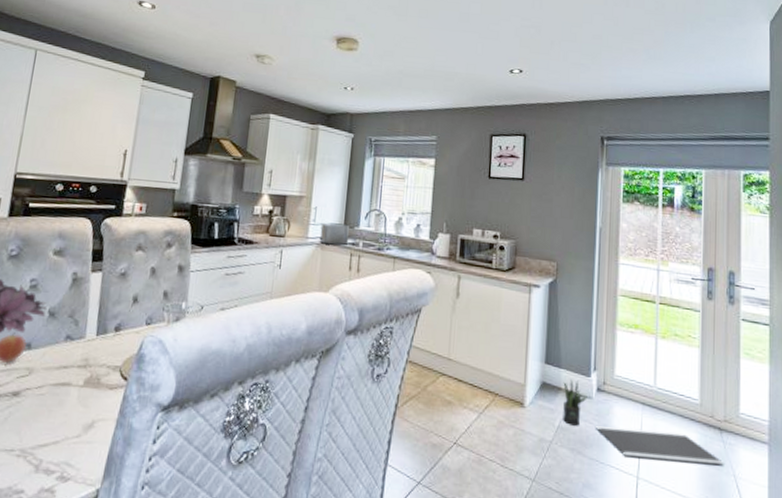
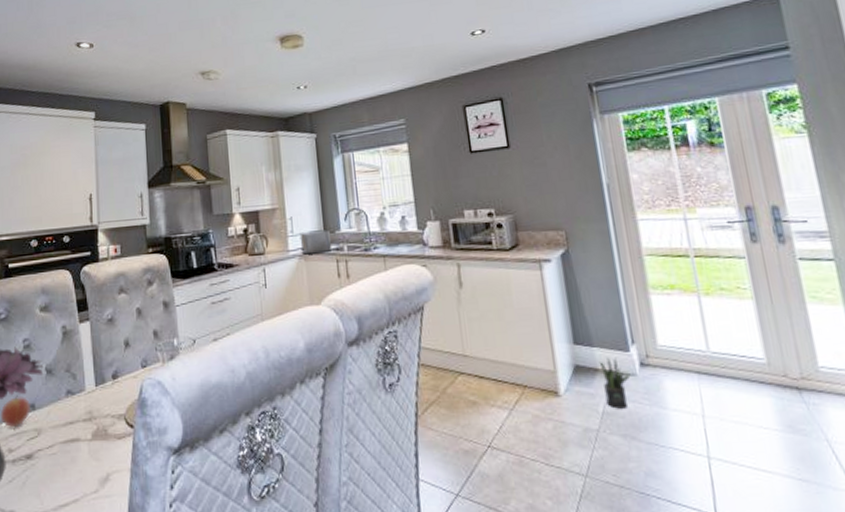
door mat: present [595,426,724,466] -> none [646,400,812,436]

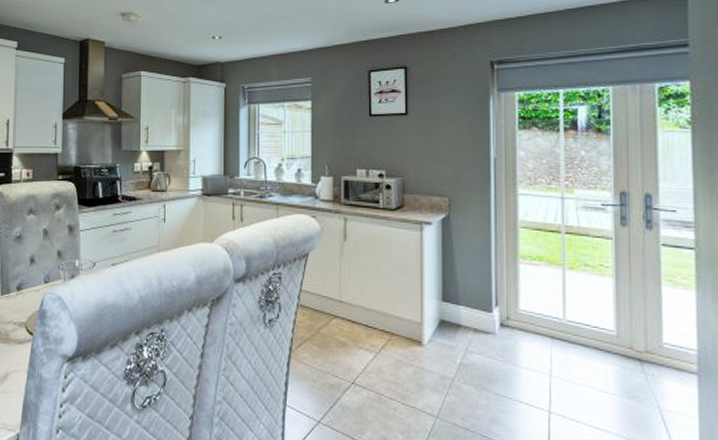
potted plant: present [599,358,631,409] -> none [463,316,490,362]

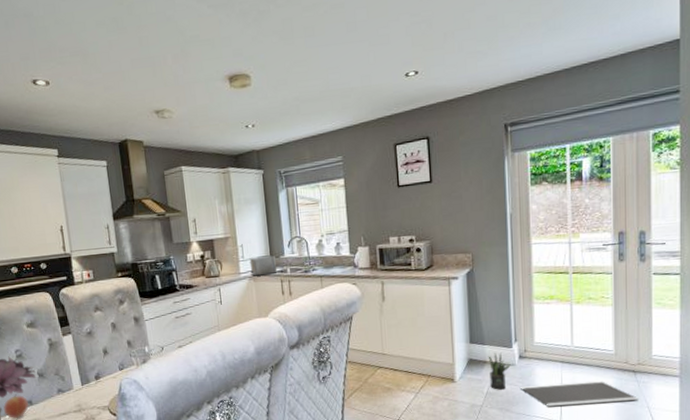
potted plant: none [463,316,490,362] -> present [488,353,511,390]
door mat: none [500,362,647,398] -> present [519,381,639,407]

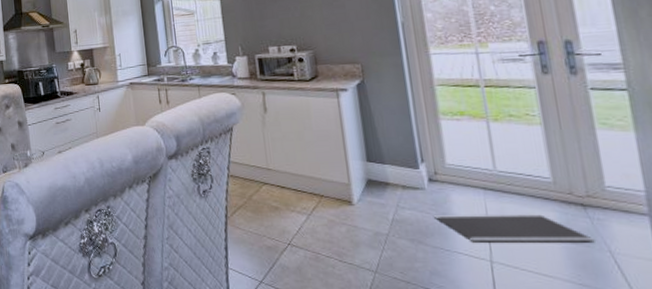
toaster: present [249,255,278,276] -> none [127,64,155,85]
potted plant: present [488,353,511,390] -> none [390,174,420,217]

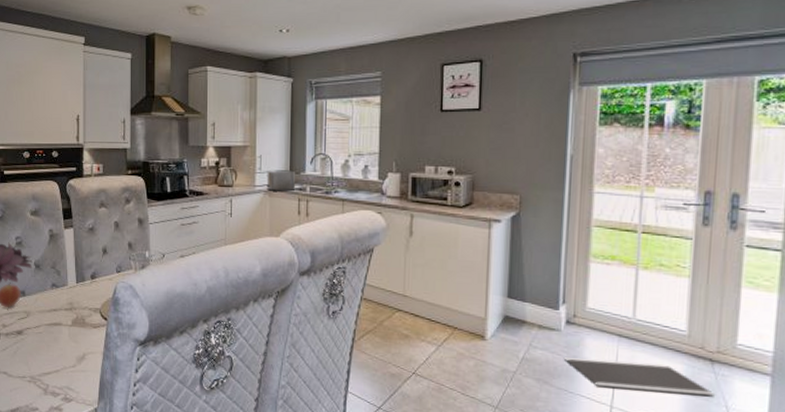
toaster: none [127,64,155,85] -> present [266,170,296,191]

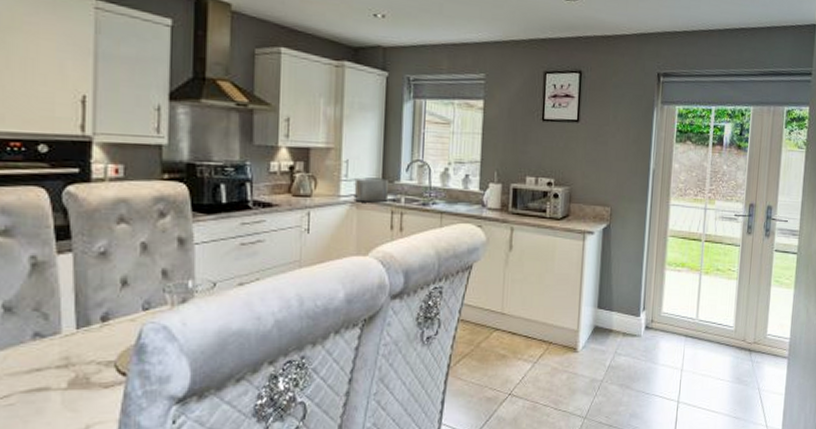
door mat: present [563,357,715,397] -> none [642,359,751,385]

